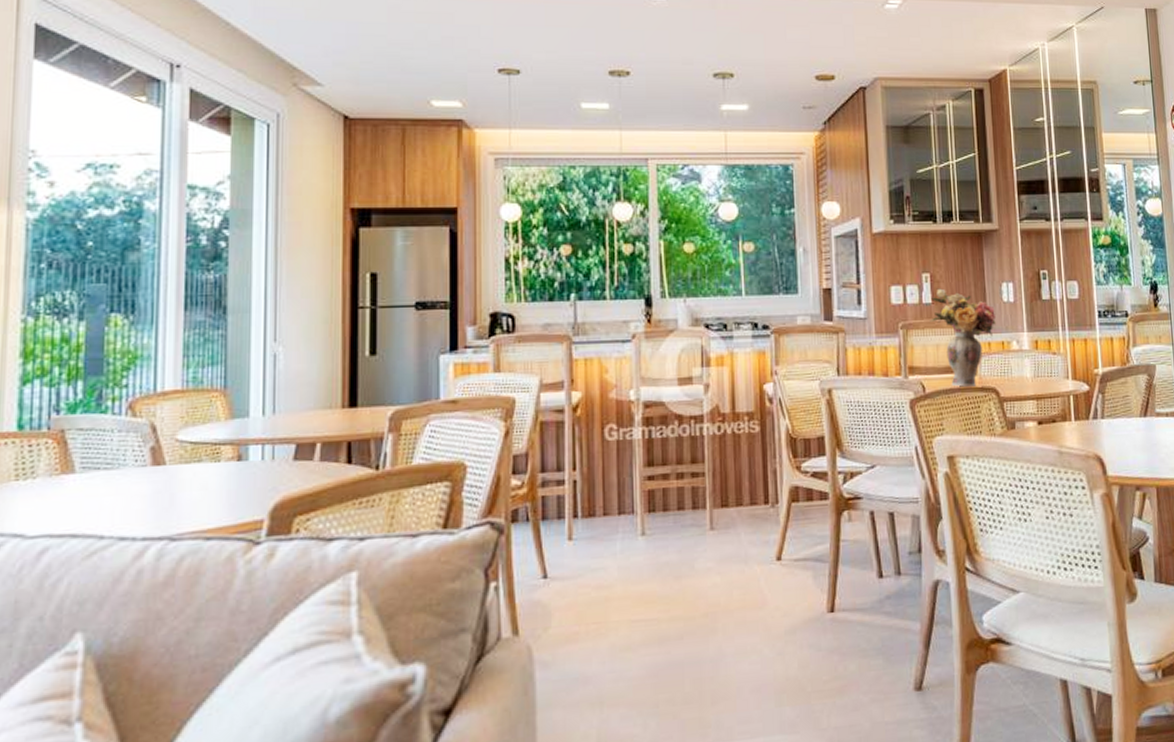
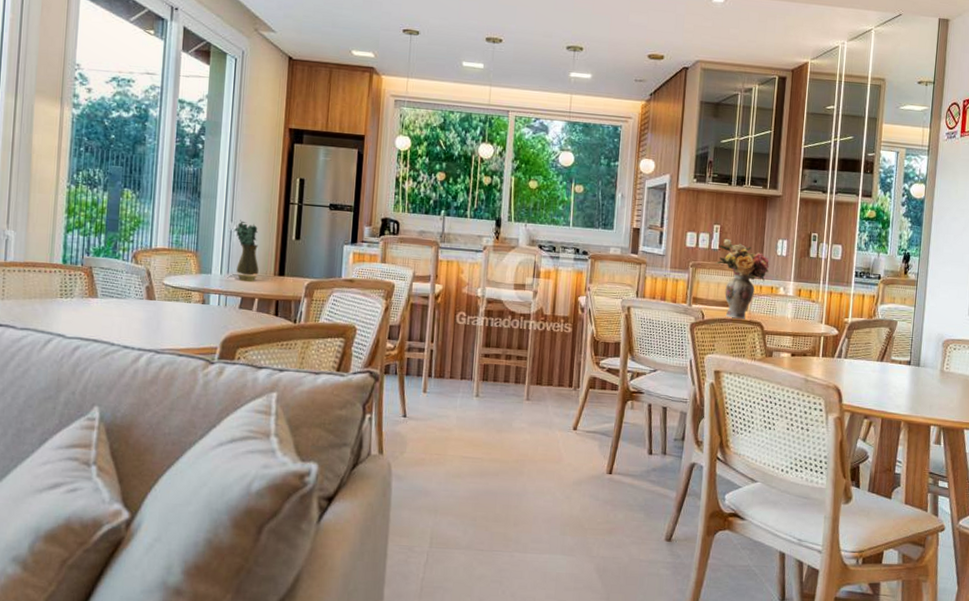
vase: none [280,337,319,423] -> present [234,219,259,283]

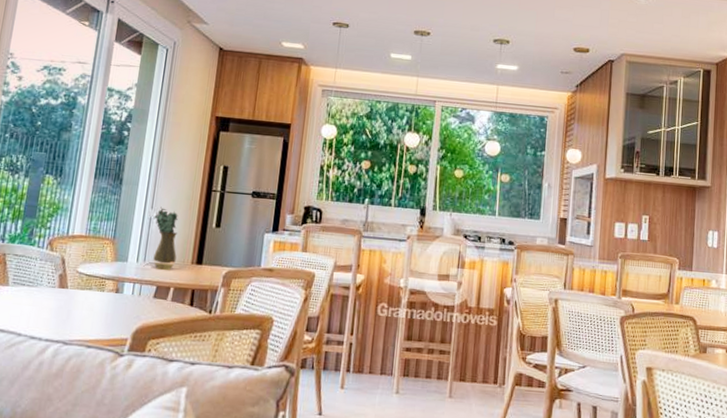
flower arrangement: present [715,238,770,319] -> none [644,229,700,313]

